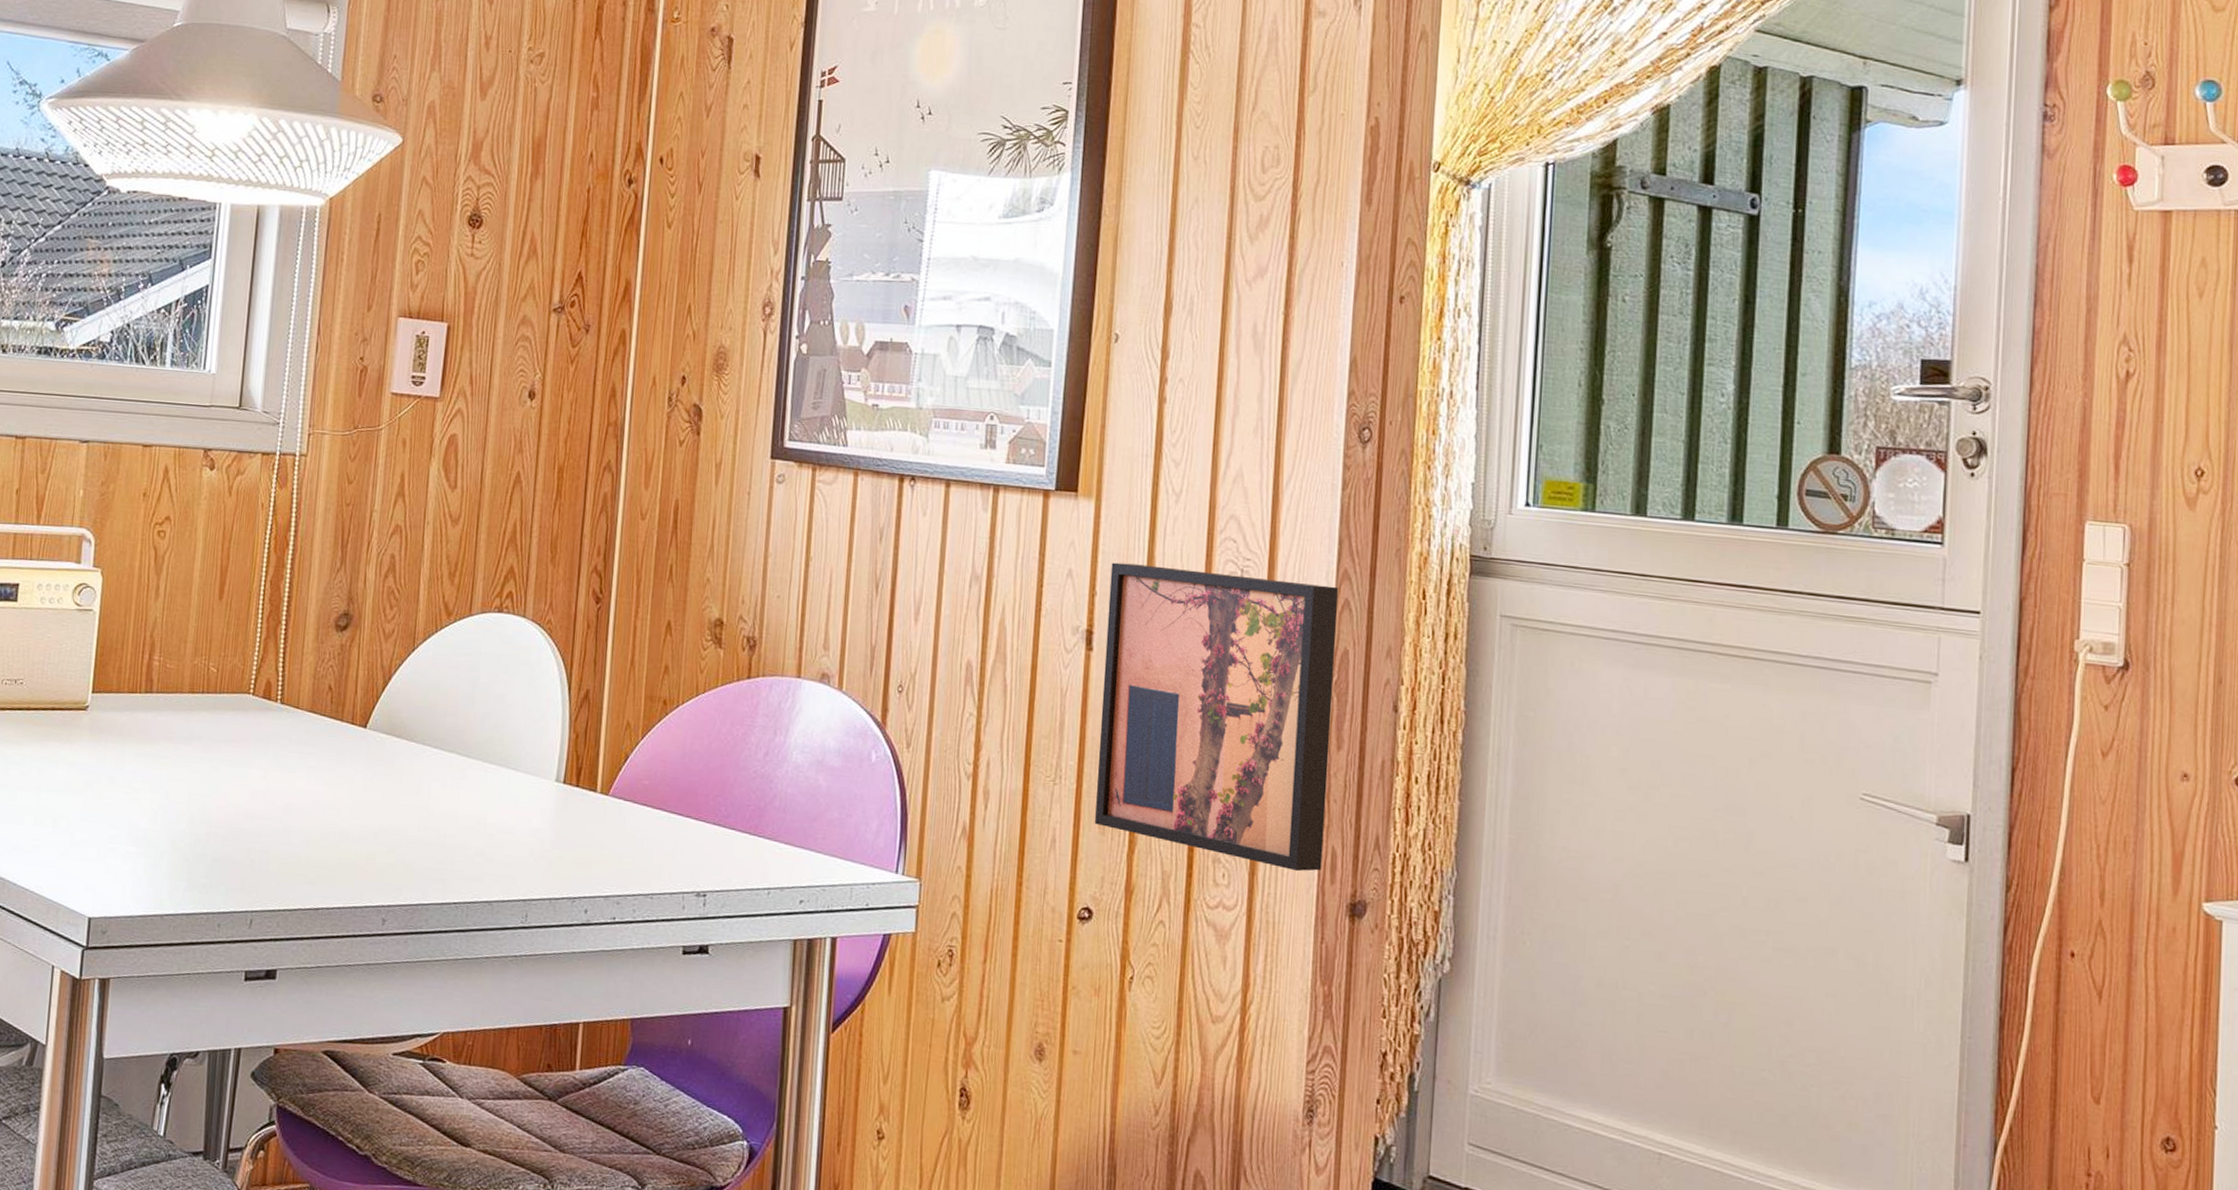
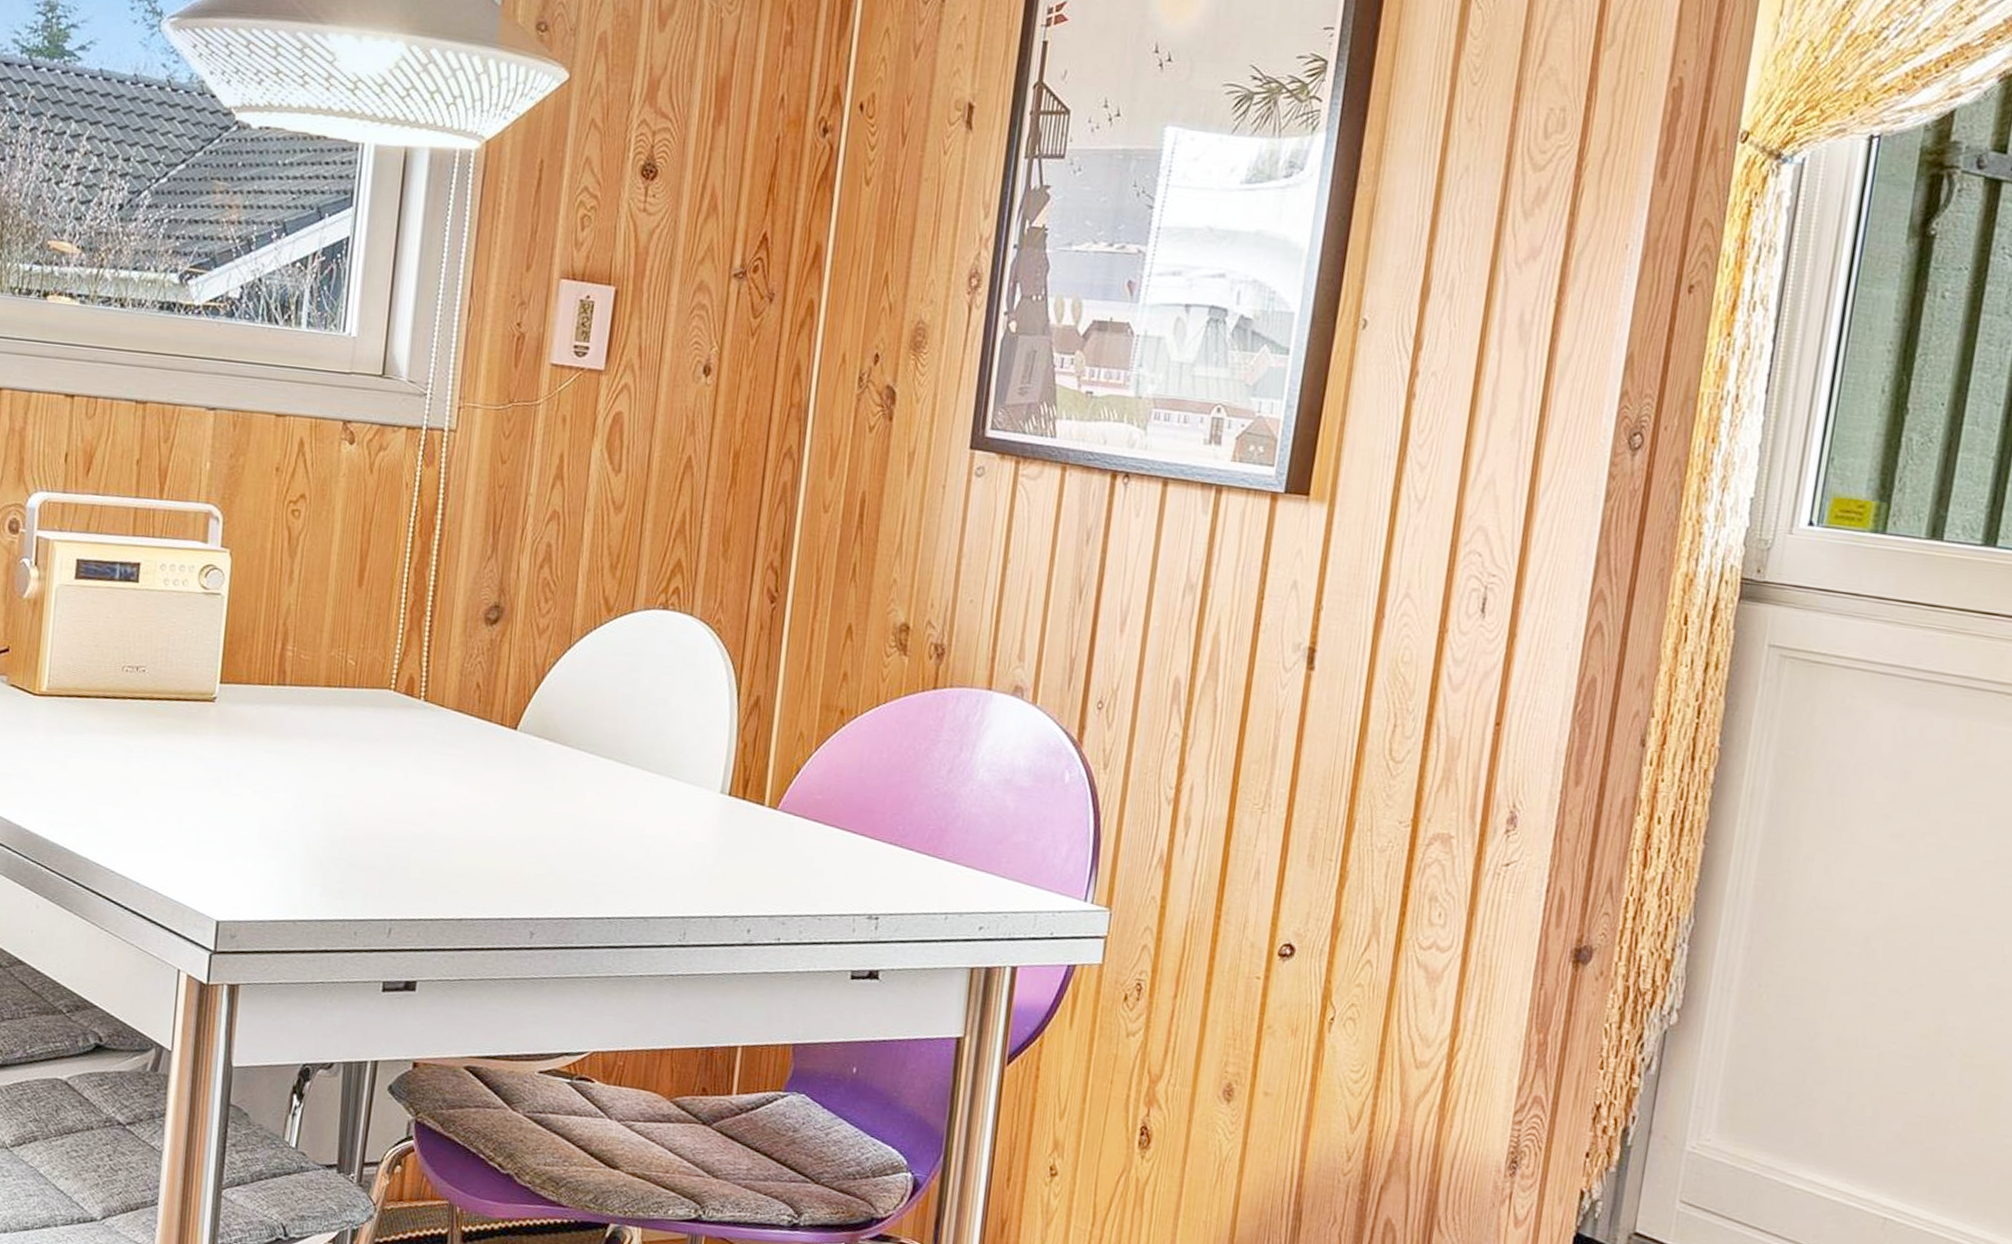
wall art: present [1094,562,1339,872] -> none [1303,574,1591,914]

